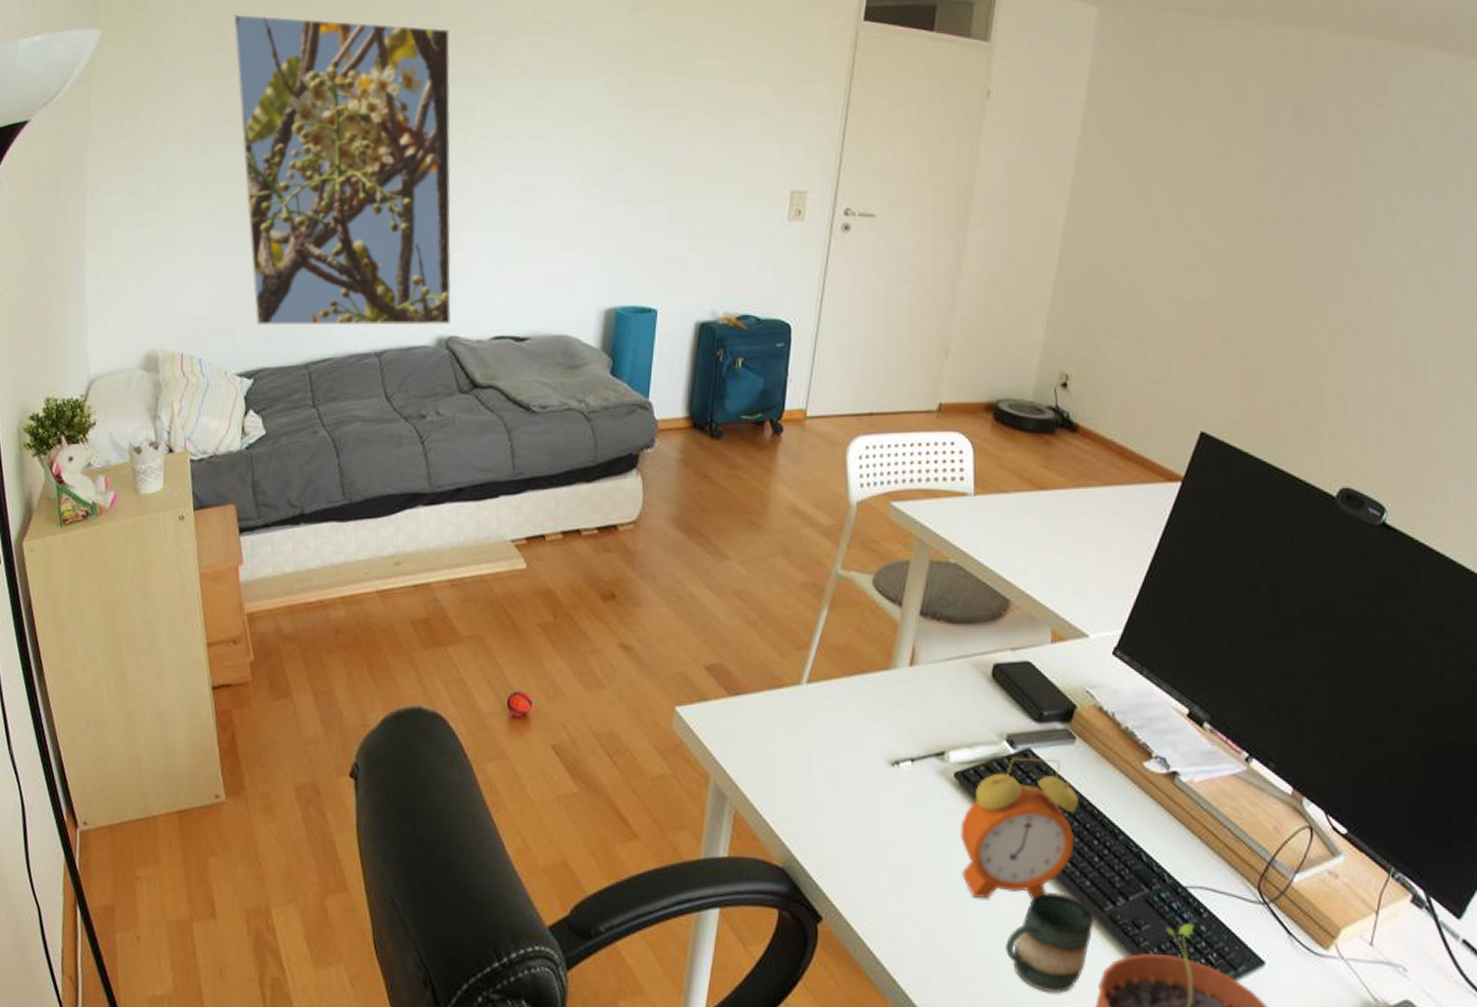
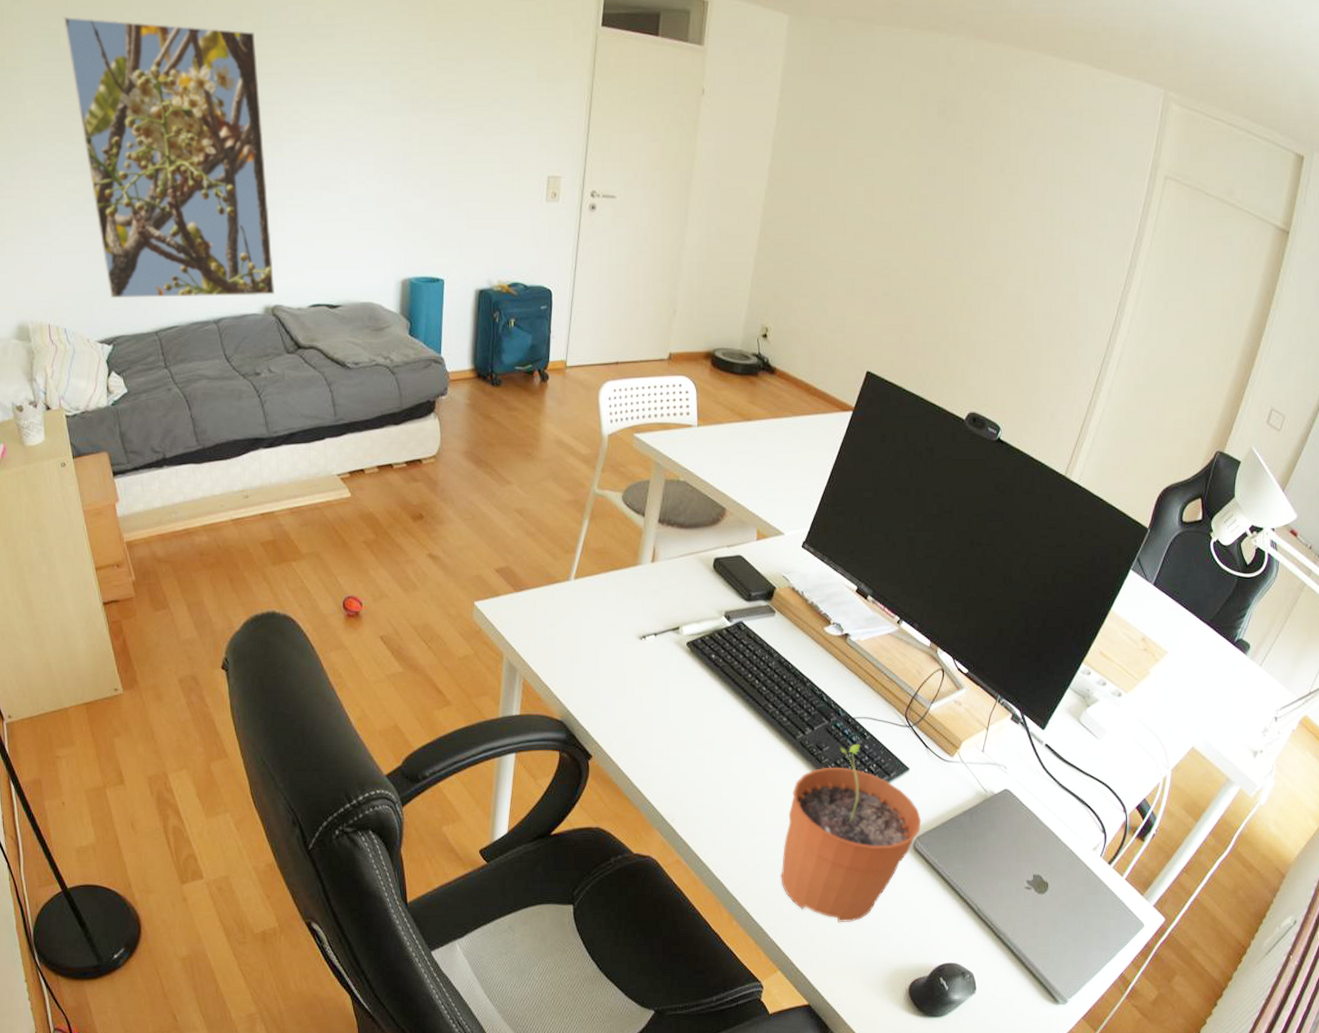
alarm clock: present [960,757,1080,900] -> none [692,628,778,735]
mug: present [1006,891,1094,994] -> none [726,727,789,800]

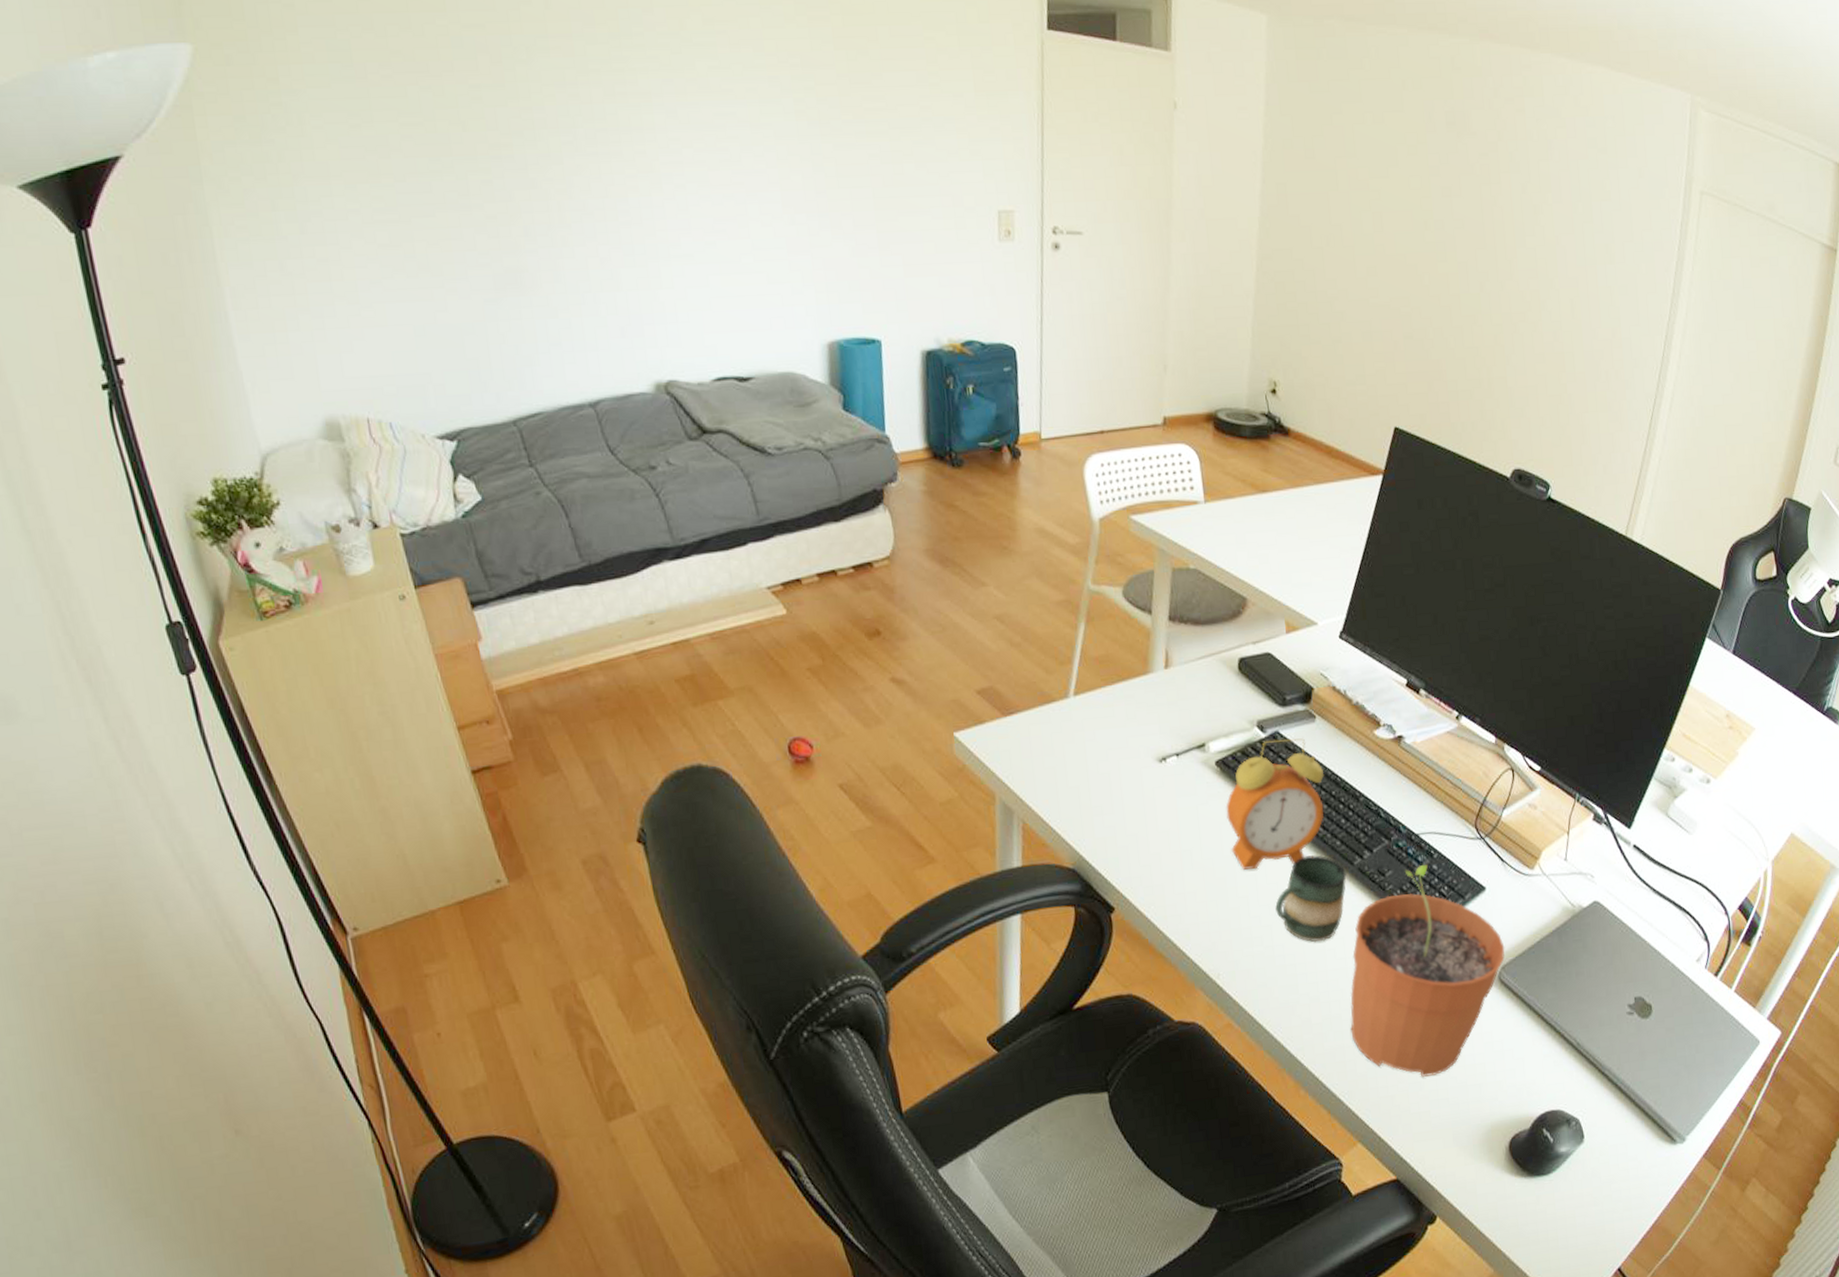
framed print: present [63,17,274,299] -> none [355,24,666,382]
alarm clock: none [692,628,778,735] -> present [1226,738,1325,871]
mug: none [726,727,789,800] -> present [1275,855,1347,943]

